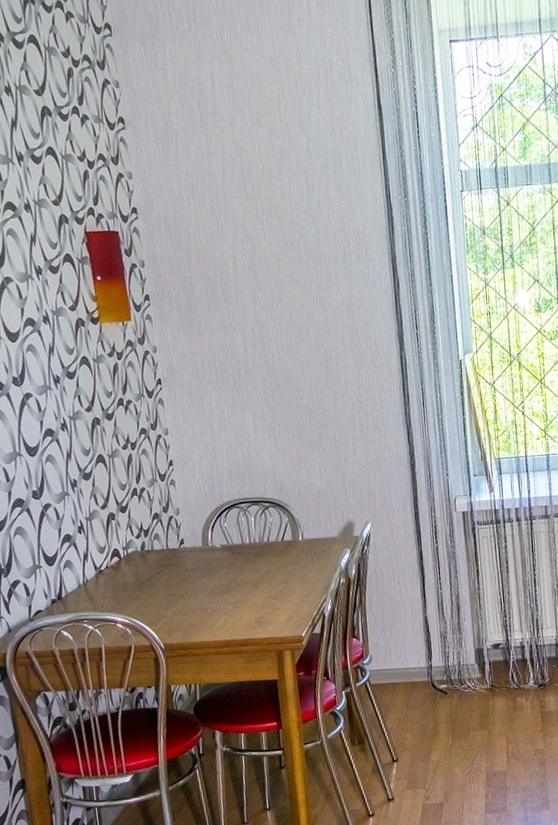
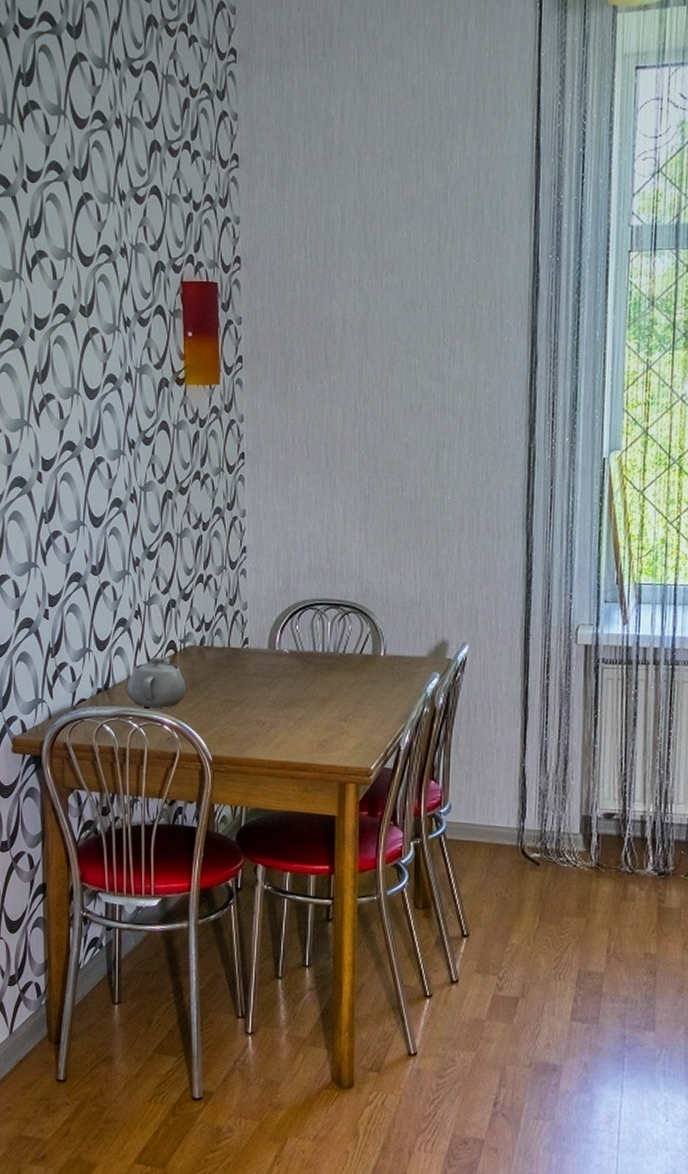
teapot: none [78,564,134,611] -> present [126,657,186,708]

